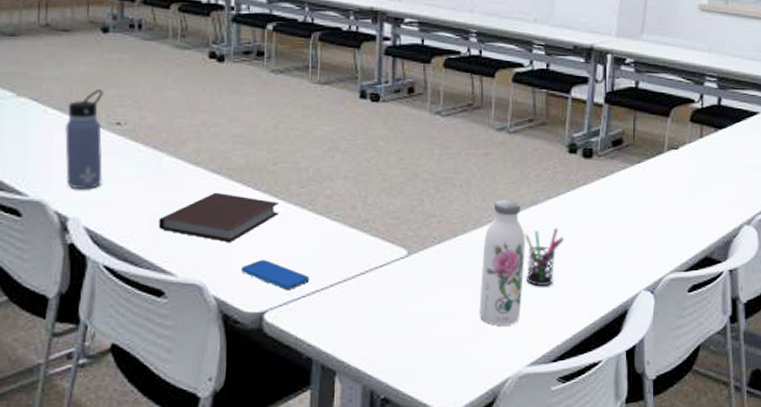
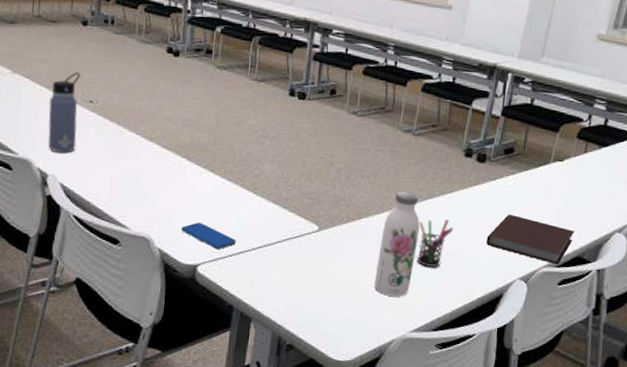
notebook: present [158,192,279,242] -> none [118,164,215,206]
notebook: none [603,216,700,269] -> present [486,215,575,265]

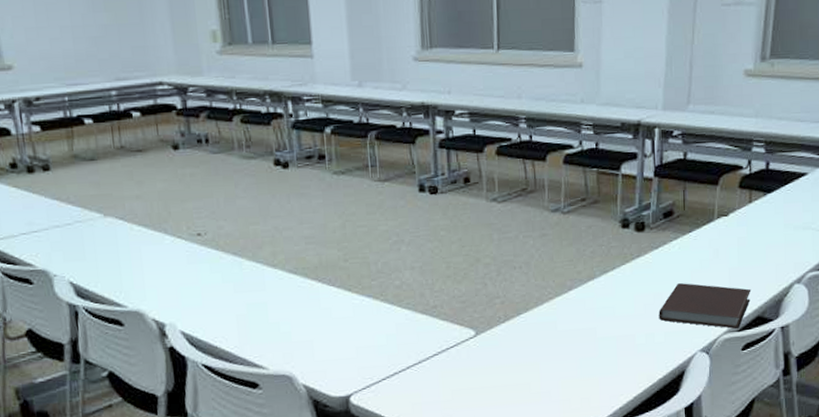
water bottle: present [47,71,81,153] -> none [151,203,191,297]
smartphone: present [181,222,236,249] -> none [325,349,388,374]
water bottle: present [374,191,421,297] -> none [545,277,586,394]
pen holder: present [417,219,453,267] -> none [583,300,621,355]

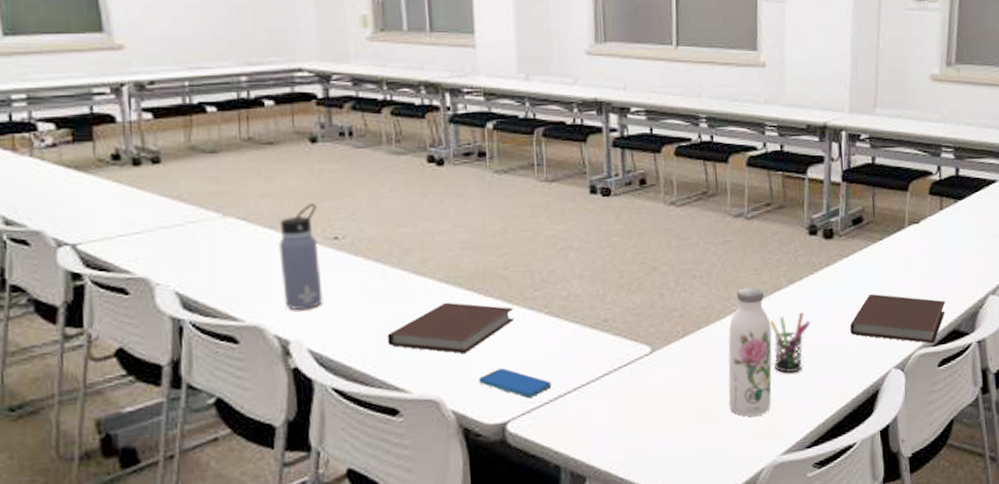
water bottle: none [151,203,191,297] -> present [279,202,323,310]
notebook: none [246,290,354,335] -> present [387,302,514,353]
smartphone: none [325,349,388,374] -> present [479,368,552,397]
water bottle: none [545,277,586,394] -> present [728,287,772,417]
pen holder: none [583,300,621,355] -> present [769,312,810,373]

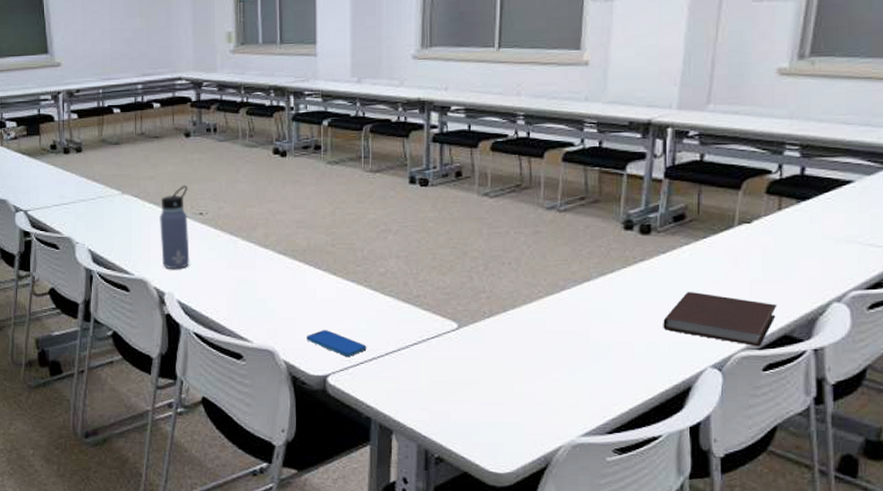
notebook: present [387,302,514,353] -> none [236,271,338,314]
water bottle: present [728,287,772,417] -> none [530,276,579,397]
pen holder: present [769,312,810,373] -> none [576,304,619,360]

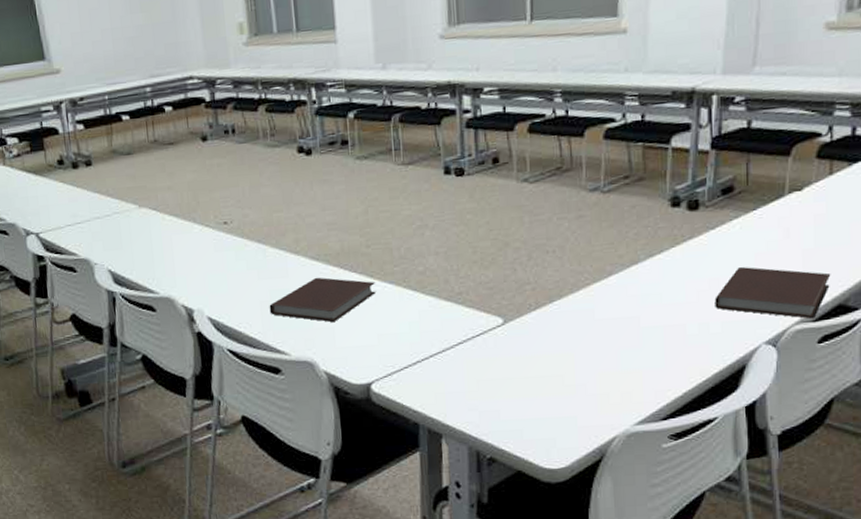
water bottle: present [160,185,190,268] -> none [181,193,218,284]
notebook: none [236,271,338,314] -> present [269,277,376,322]
smartphone: present [306,330,367,356] -> none [346,336,410,362]

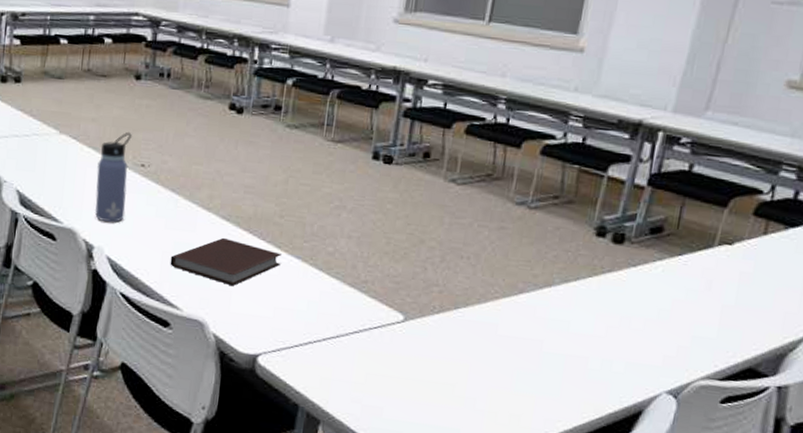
water bottle: none [181,193,218,284] -> present [94,131,132,222]
notebook: present [715,267,831,319] -> none [621,310,747,378]

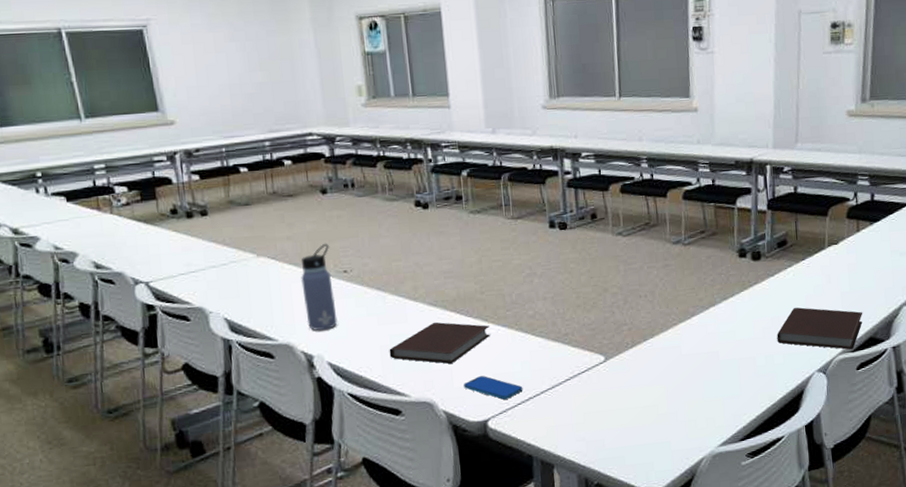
smartphone: none [240,306,304,338] -> present [464,376,523,399]
notebook: none [621,310,747,378] -> present [777,307,863,350]

